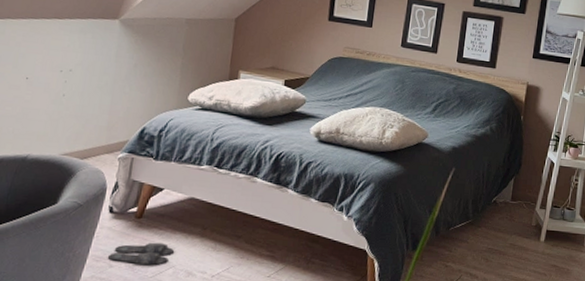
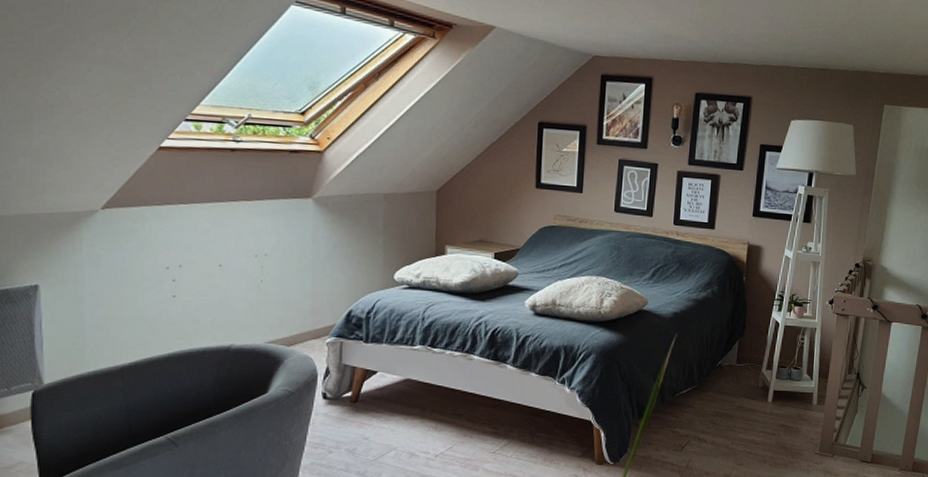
slippers: present [107,242,174,266] -> none [325,426,394,449]

